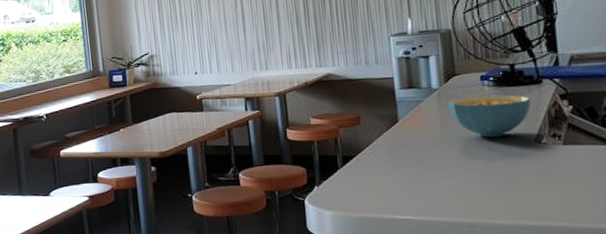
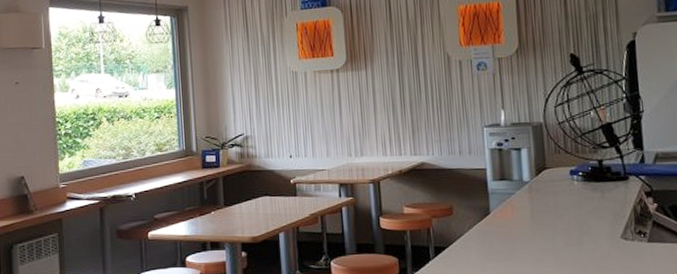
cereal bowl: present [448,95,531,138] -> none [539,190,618,233]

